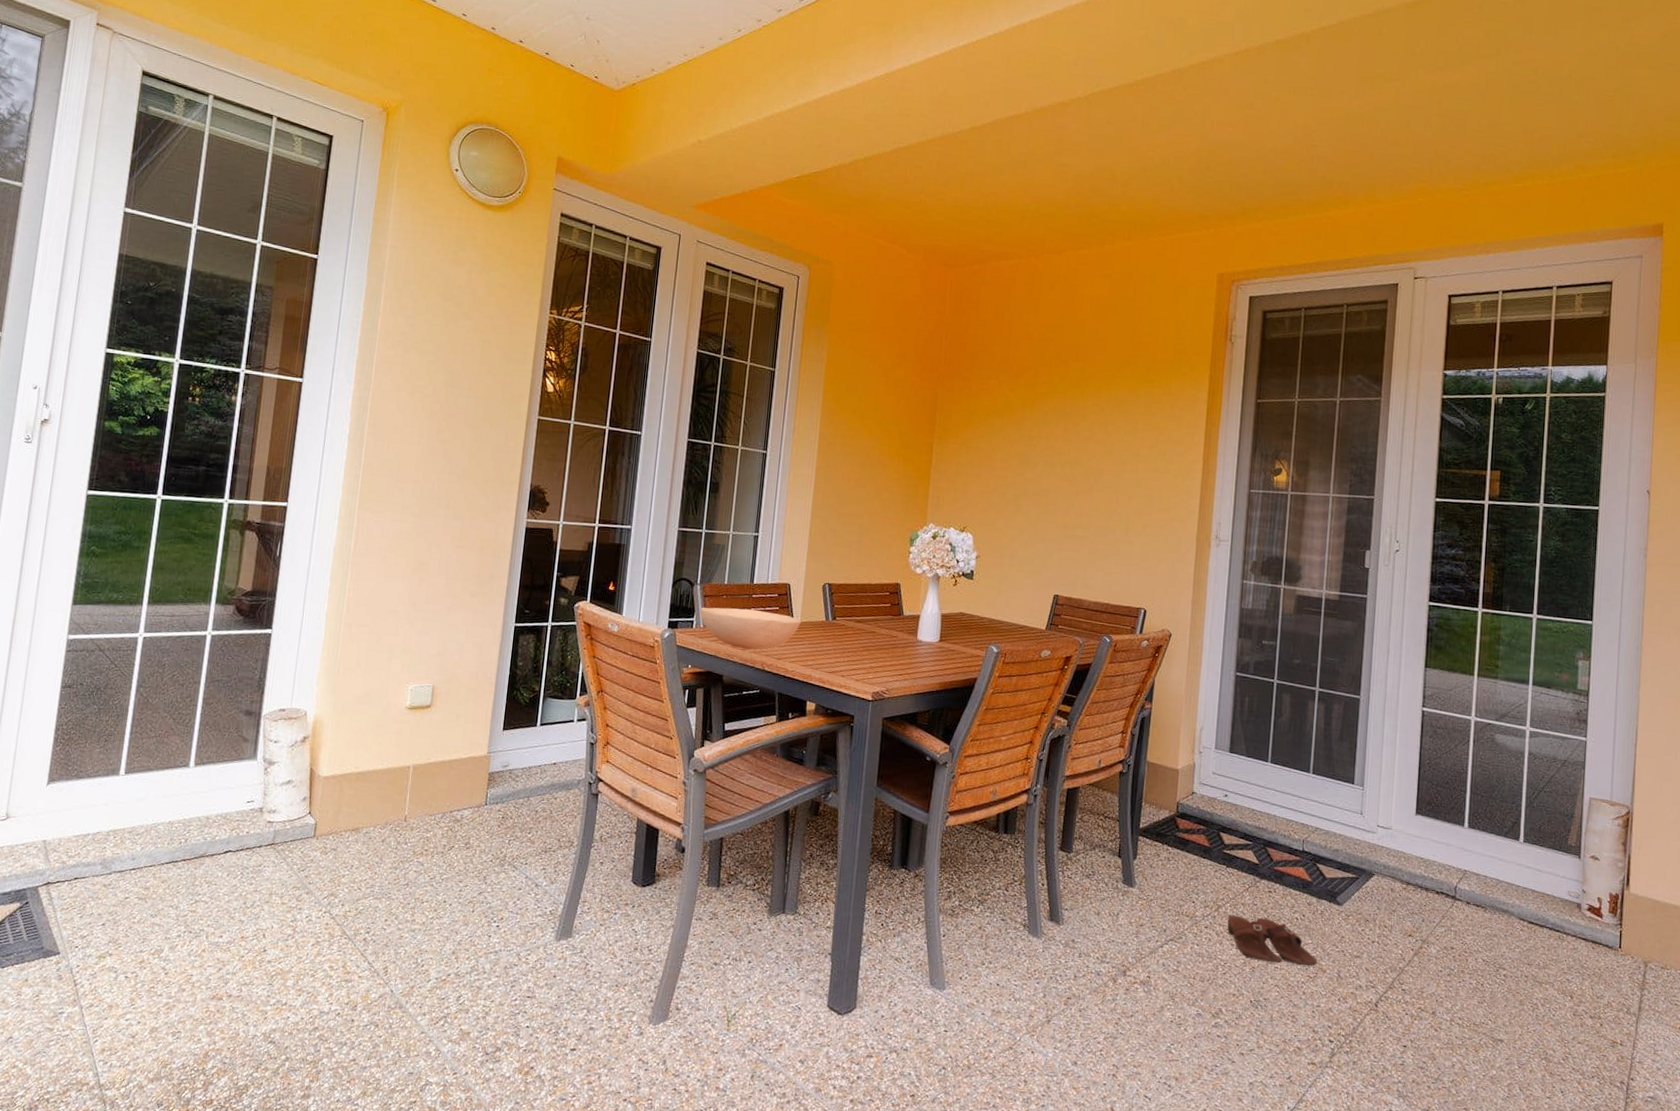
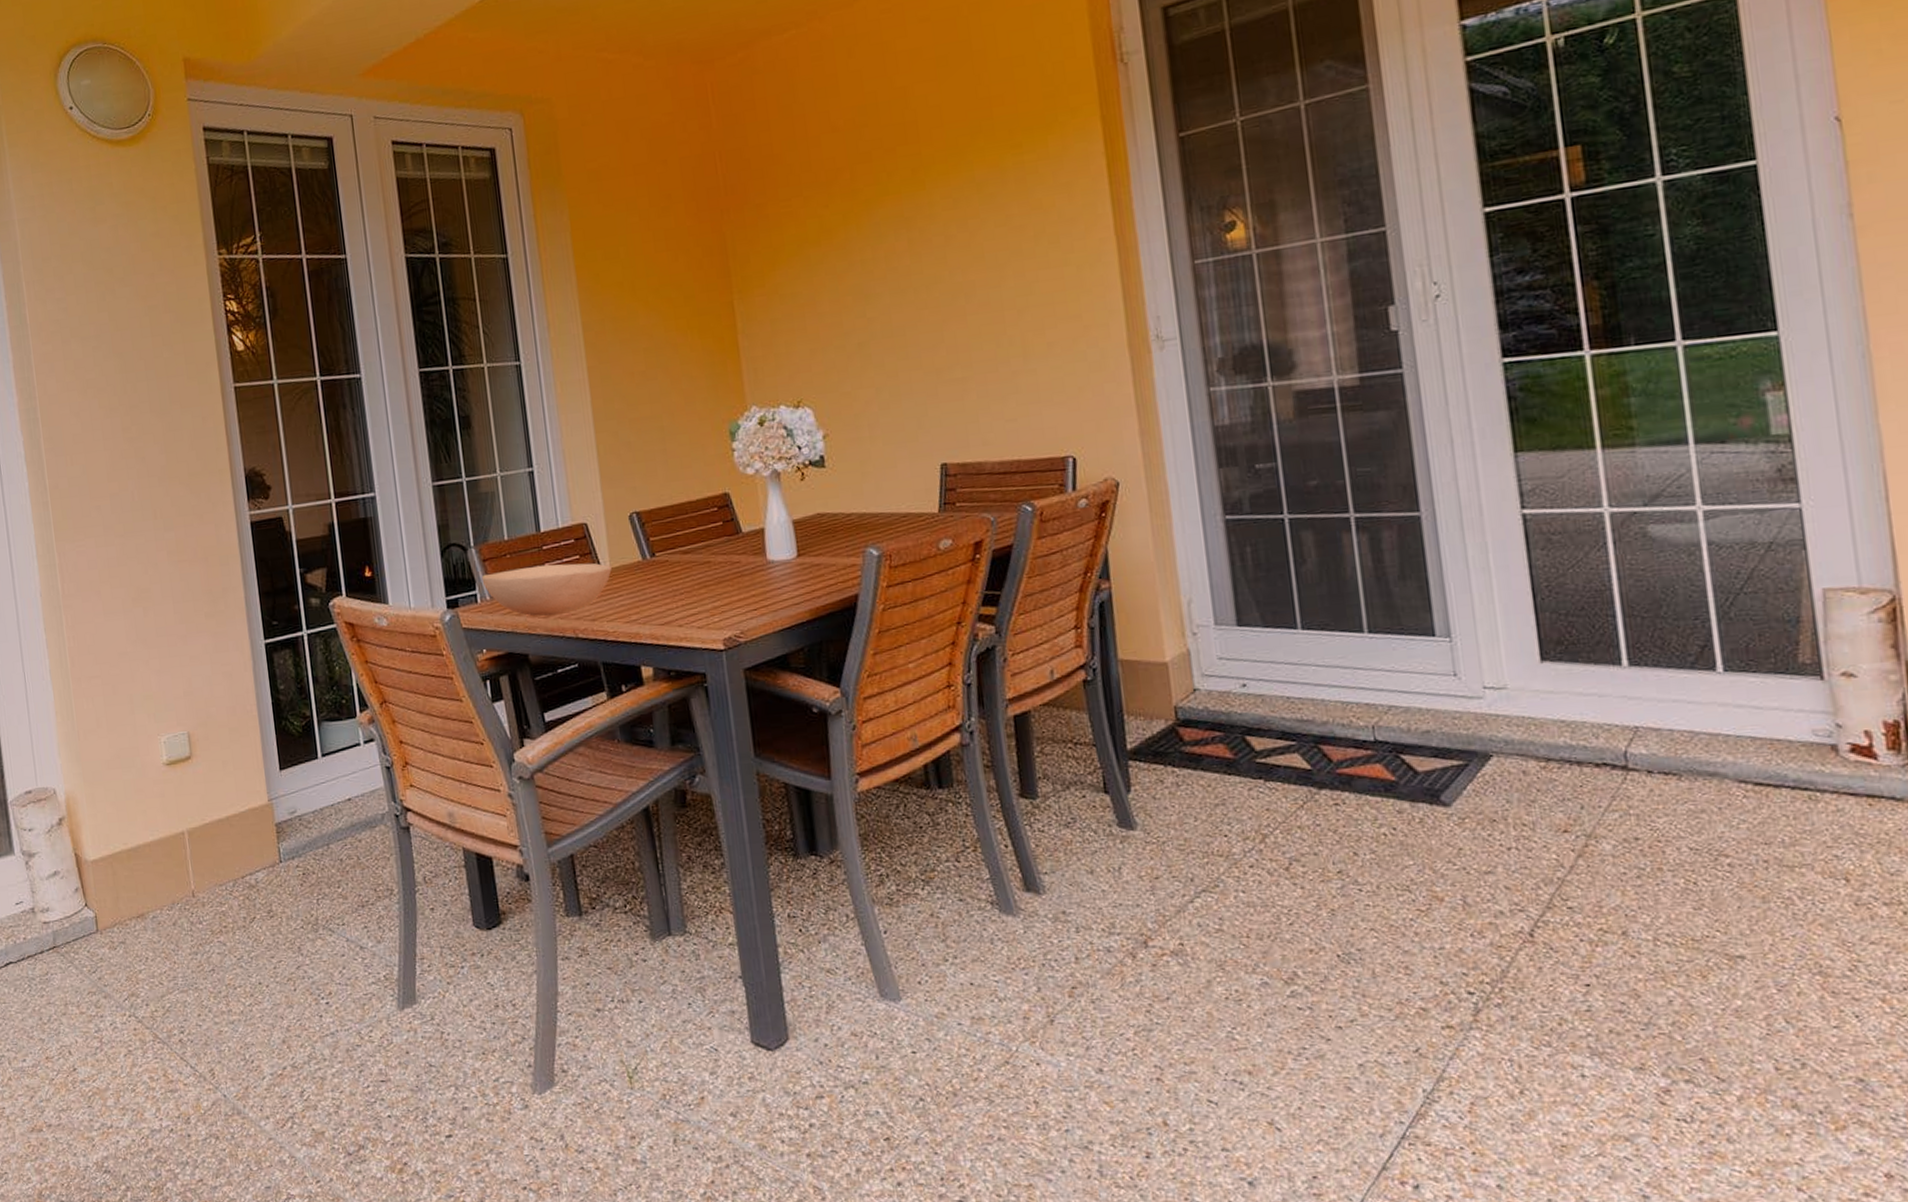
flip-flop: present [1227,914,1318,966] -> none [1280,840,1429,900]

